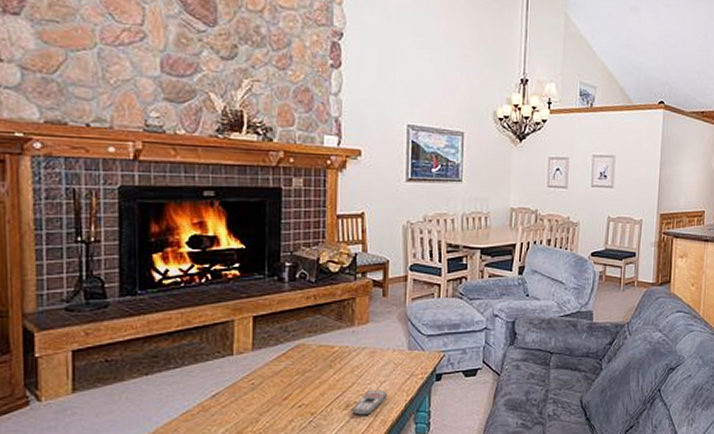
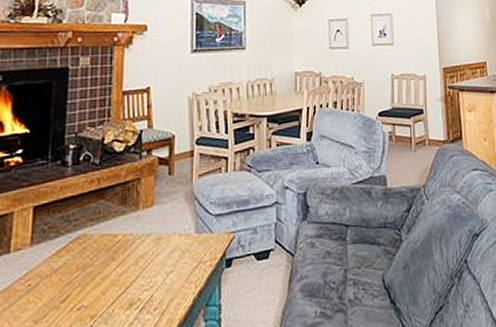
remote control: present [352,390,387,416] -> none [135,282,173,316]

